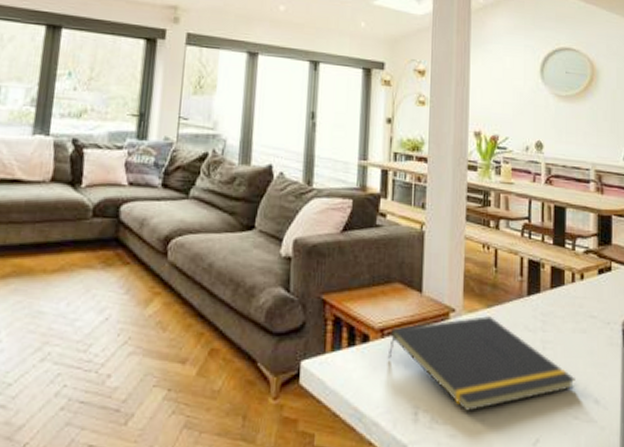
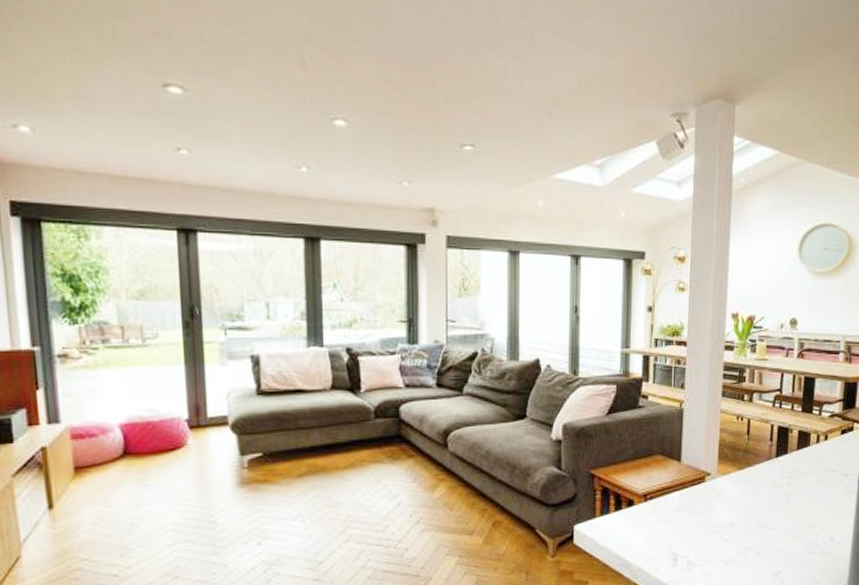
notepad: present [387,316,575,413] -> none [650,477,815,555]

